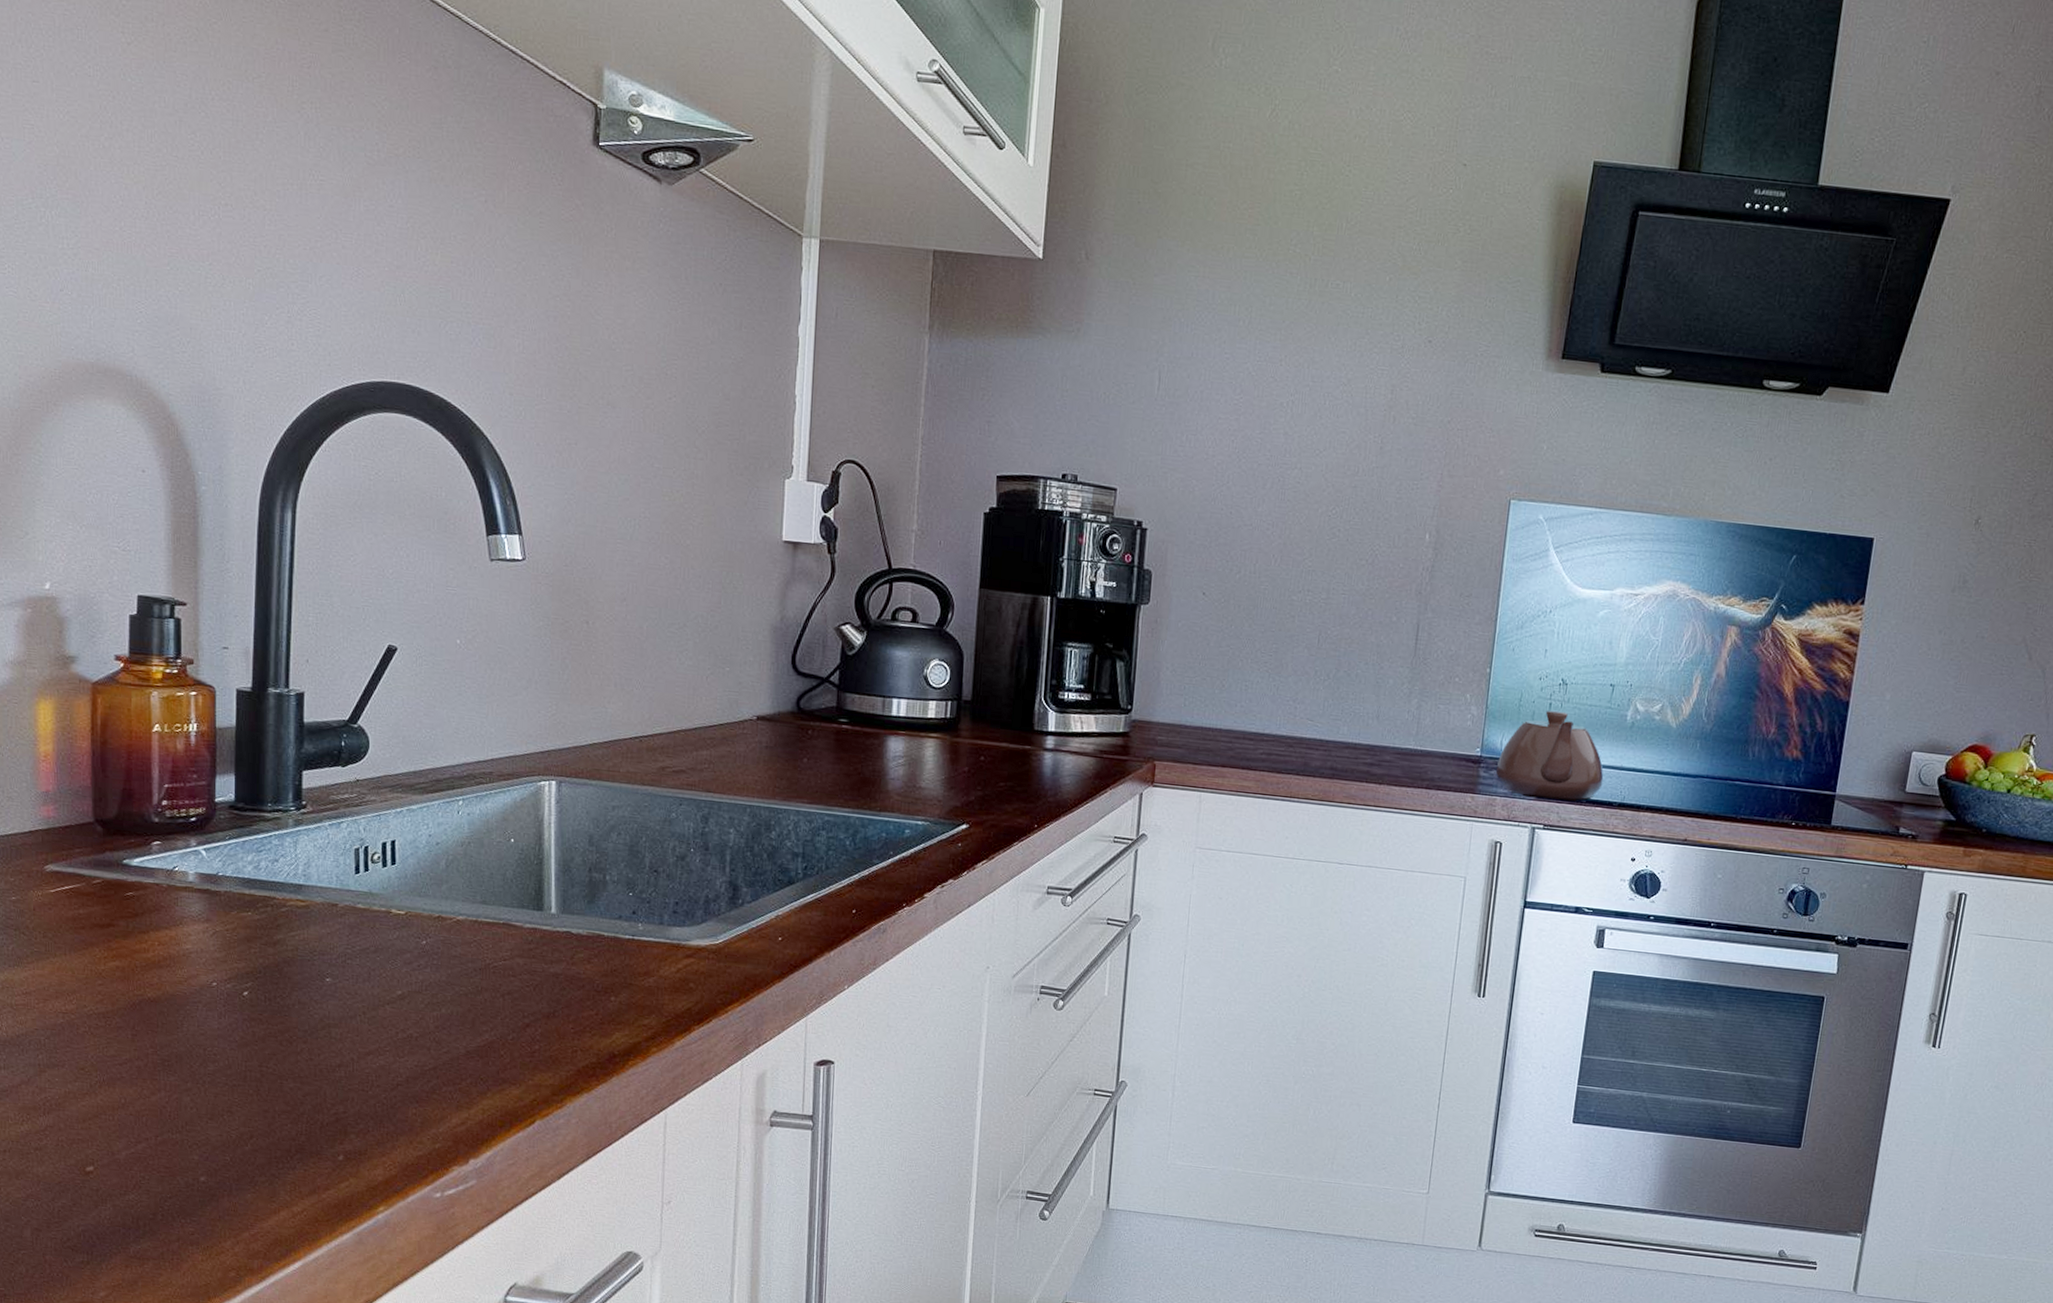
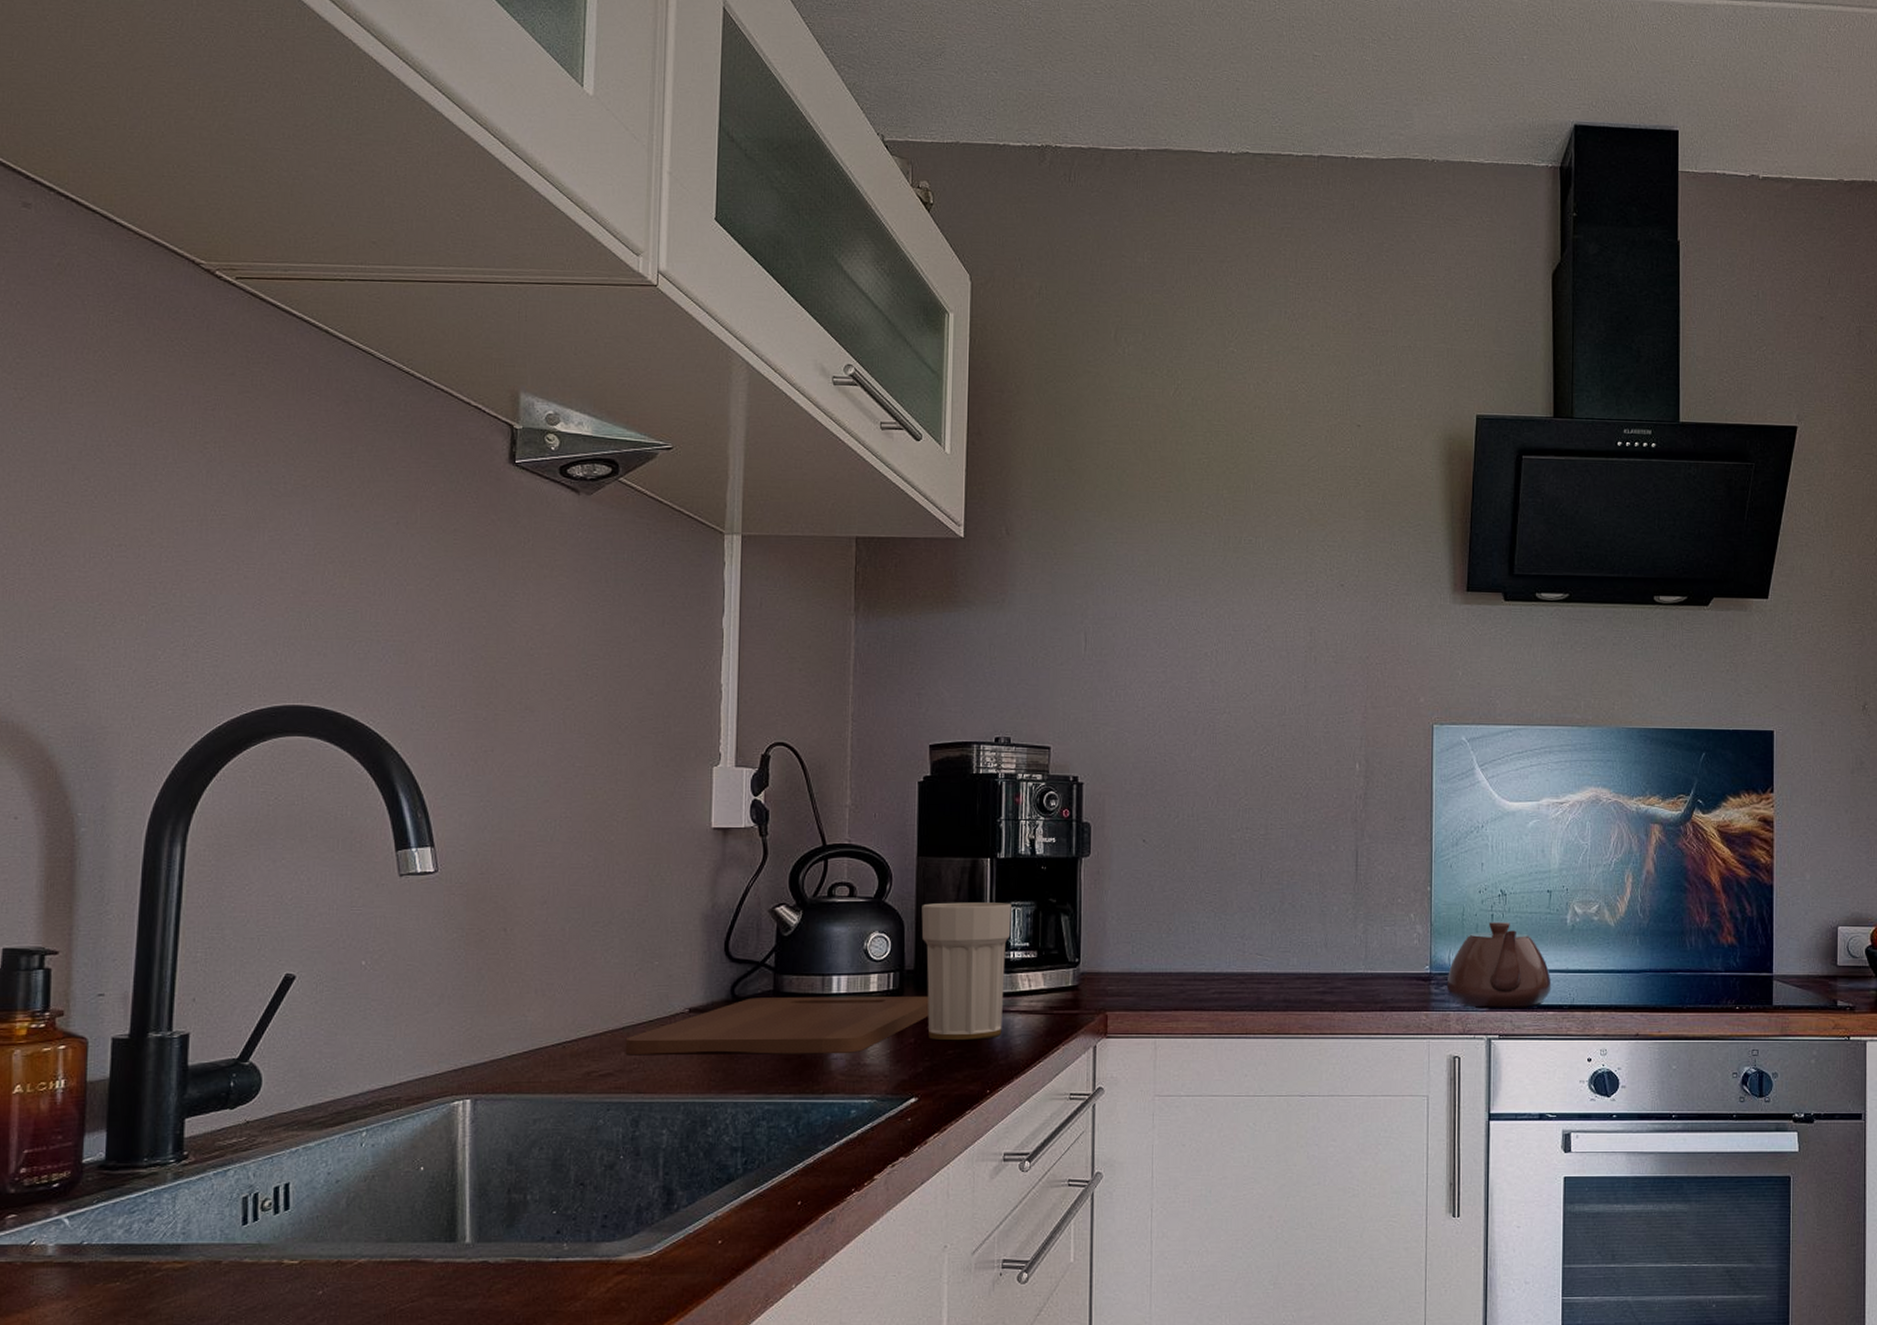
cutting board: none [697,712,984,776] -> present [625,995,929,1056]
cup: none [980,636,1069,777] -> present [921,902,1012,1042]

